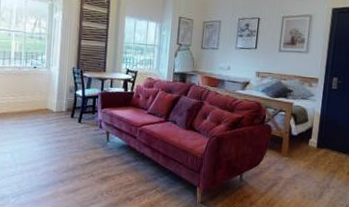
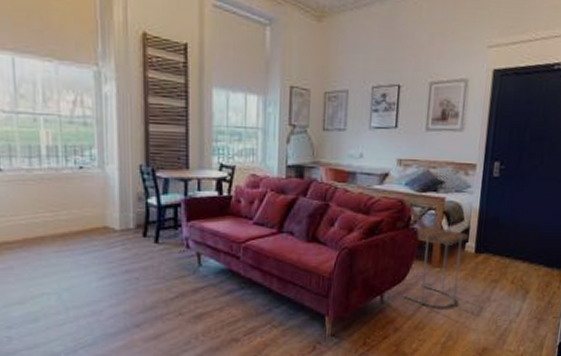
side table: none [256,123,312,190] -> present [401,225,469,308]

